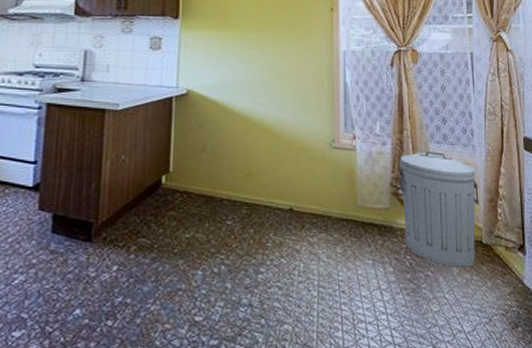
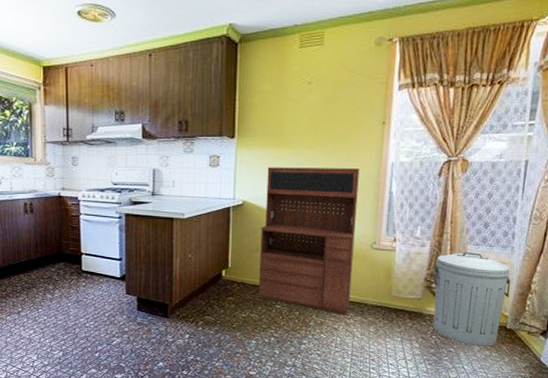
shelving unit: none [205,52,312,232] -> present [258,167,360,315]

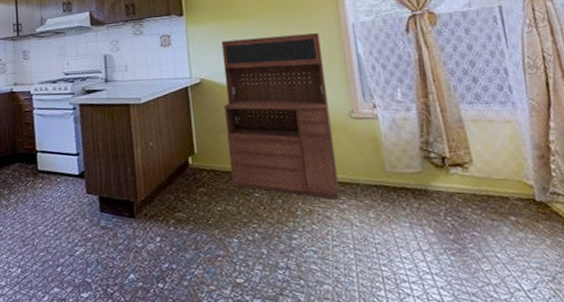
trash can: present [433,251,511,346] -> none [428,112,529,226]

